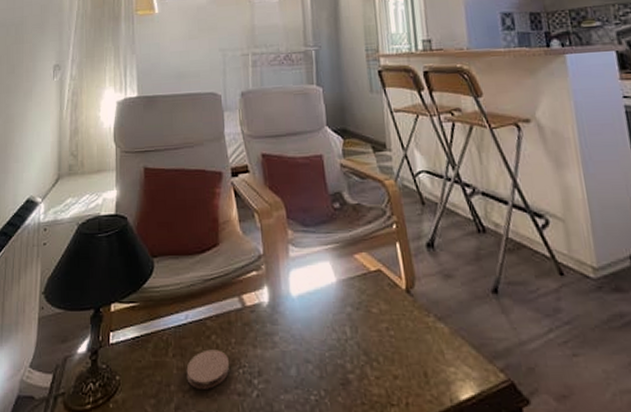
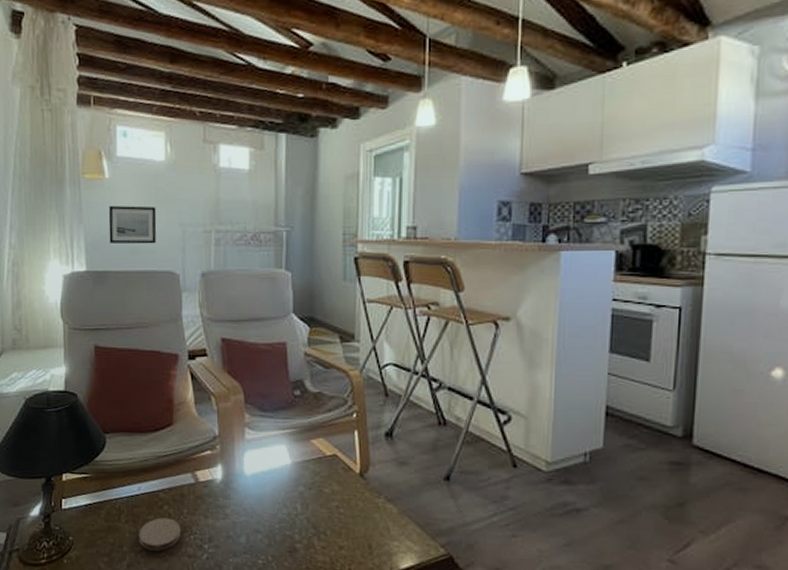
wall art: none [158,35,200,70] -> present [108,205,157,244]

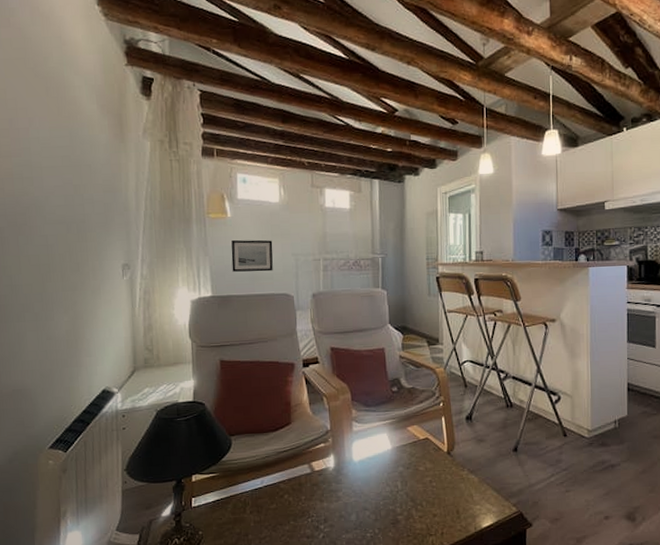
coaster: present [138,518,182,551] -> none [262,505,300,536]

